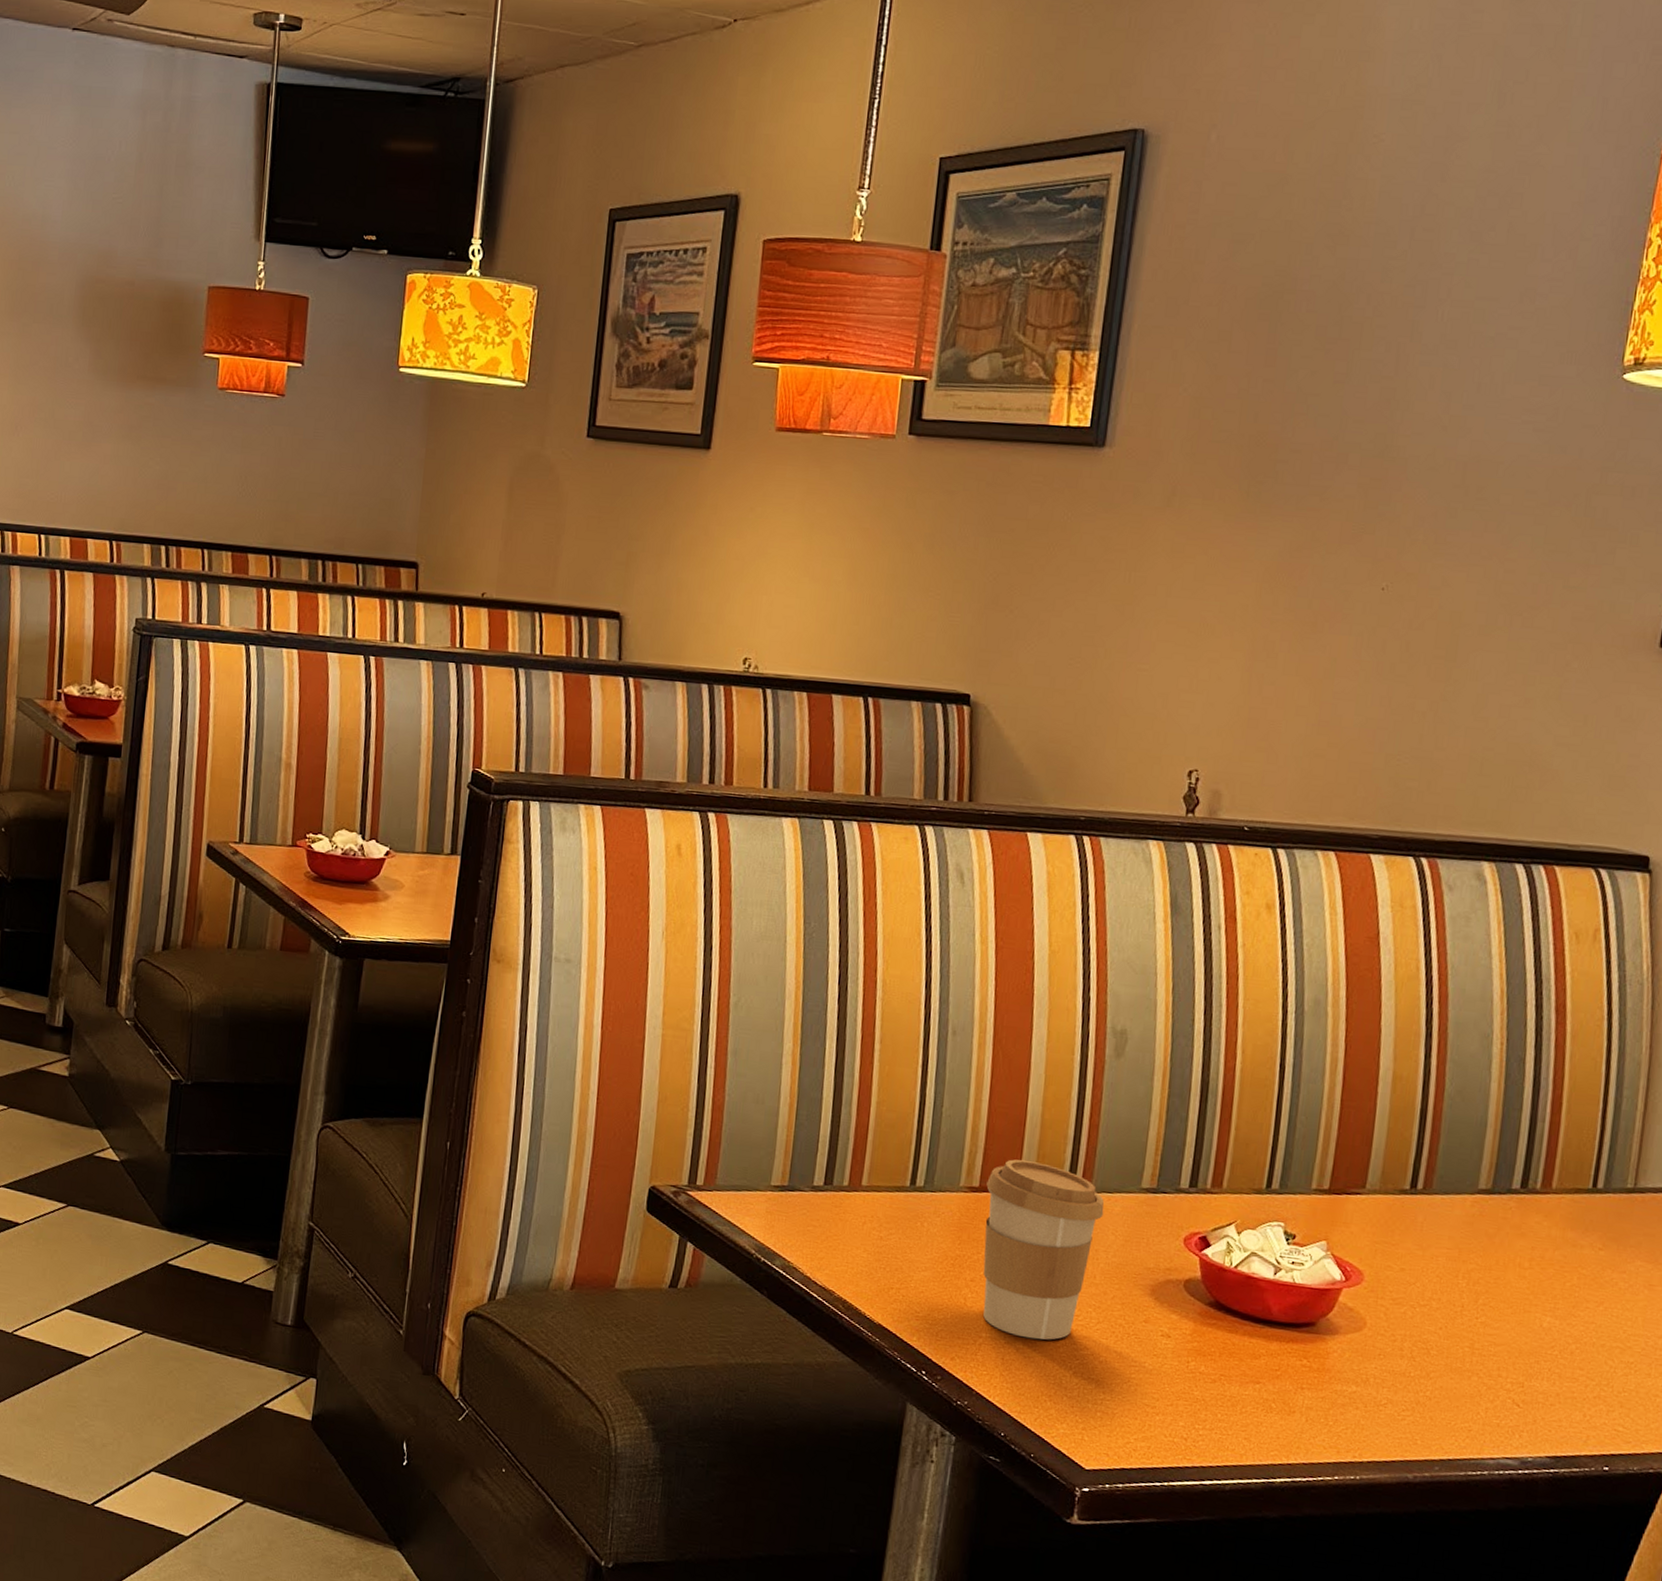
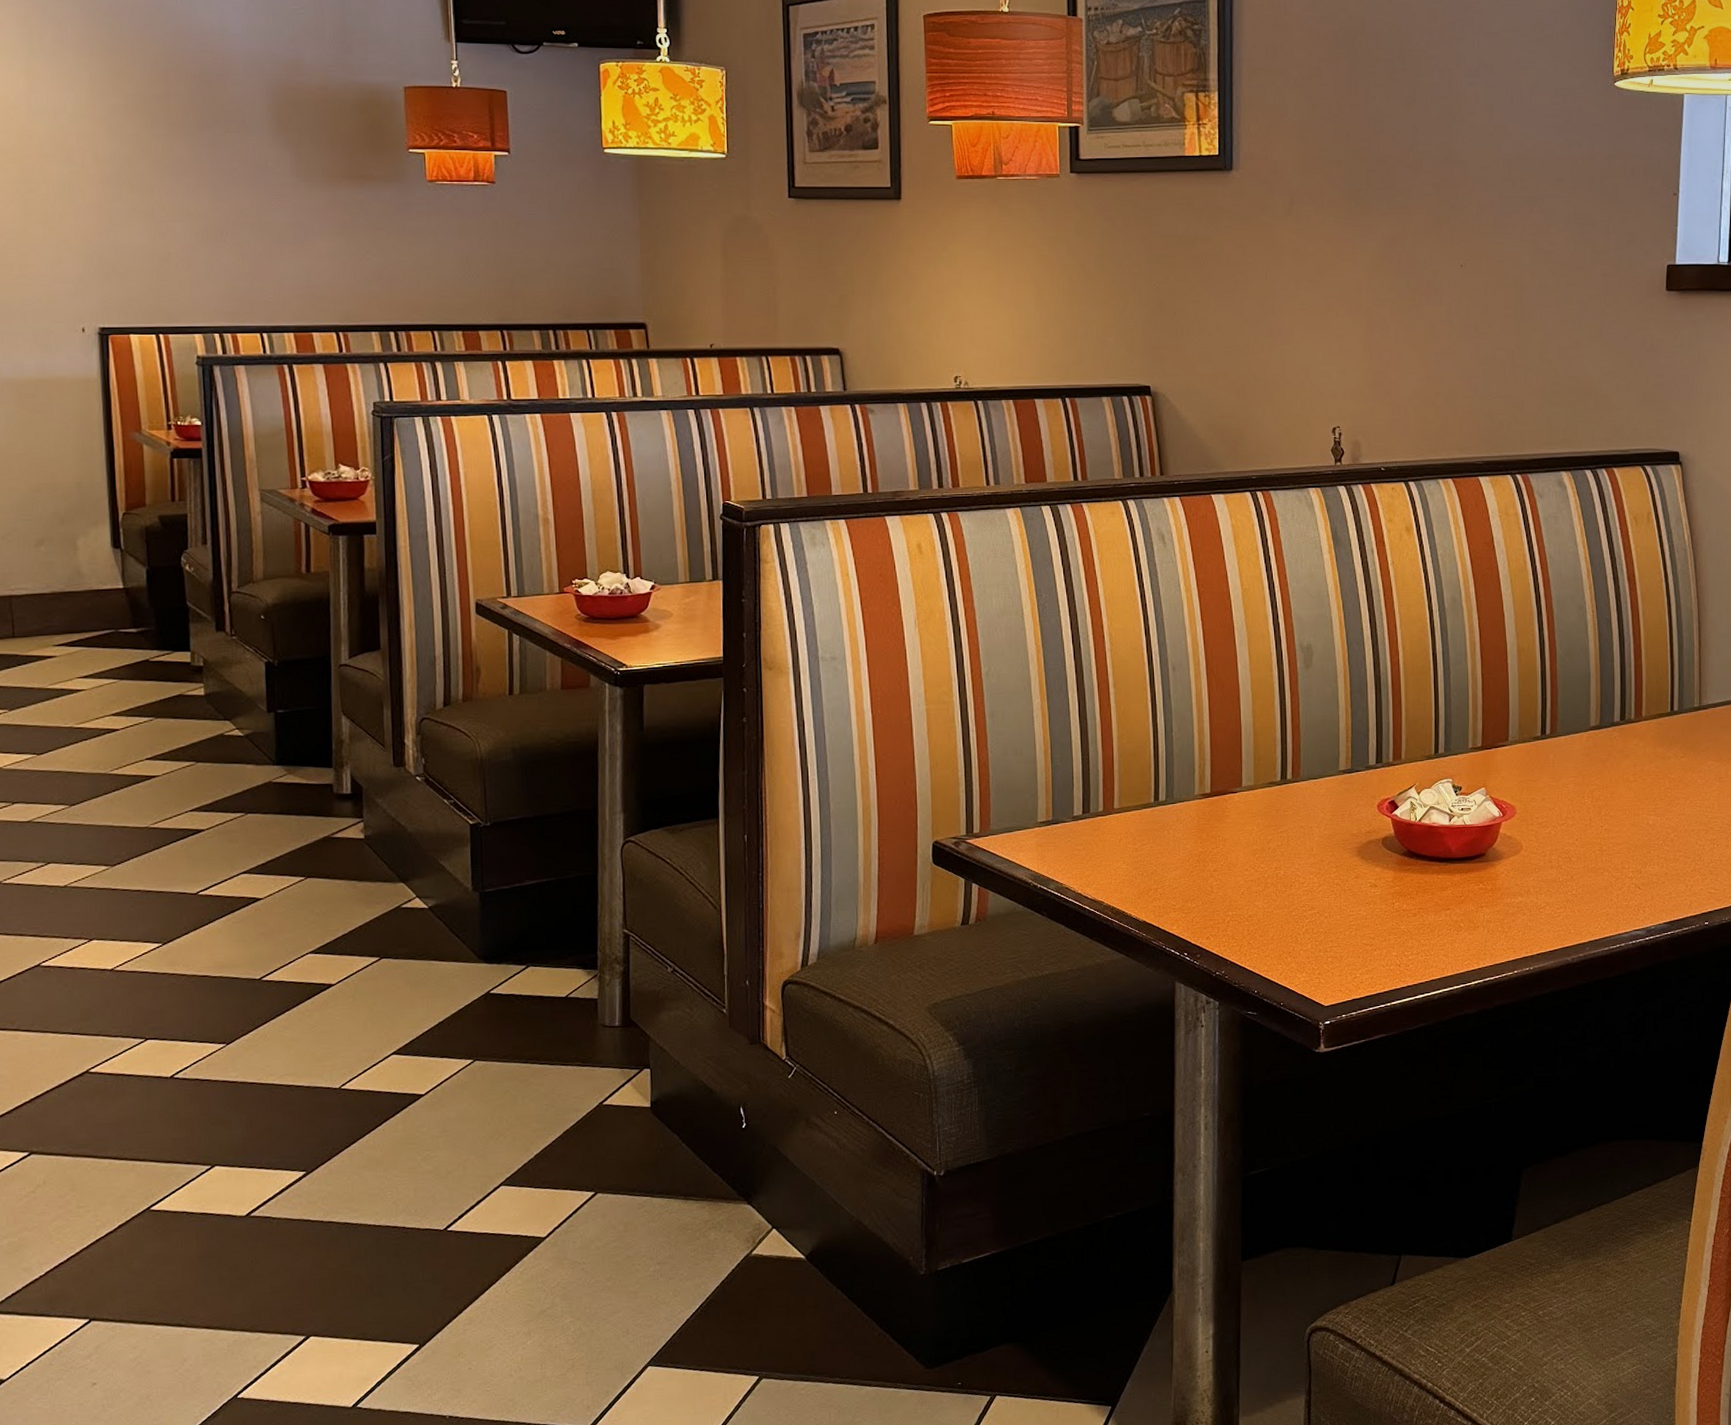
coffee cup: present [983,1159,1104,1340] -> none [1216,764,1313,910]

